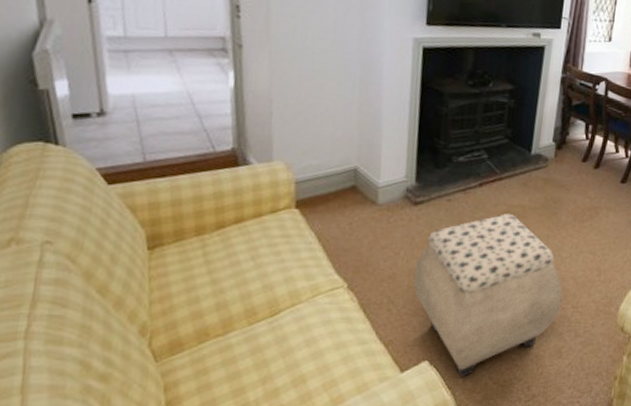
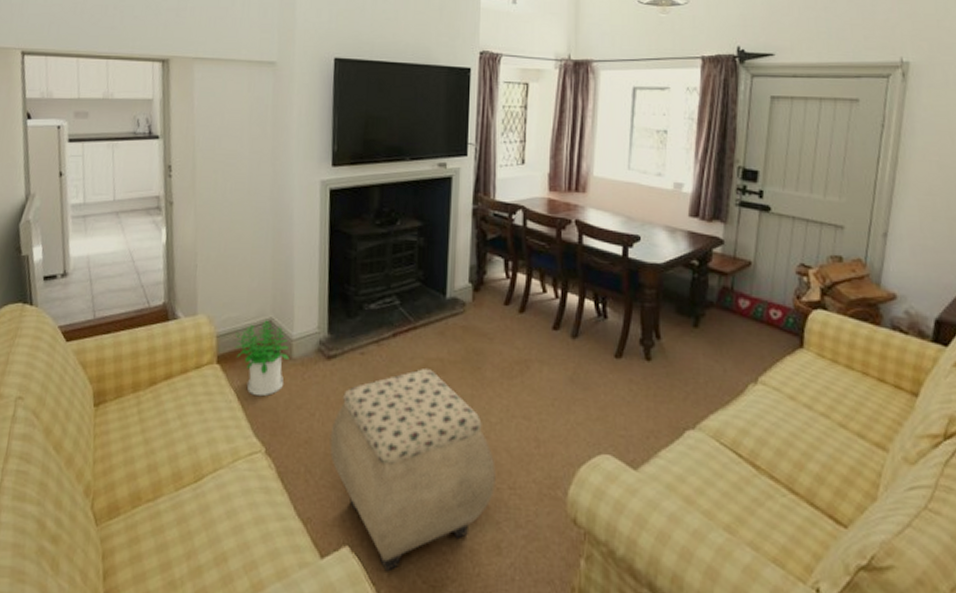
potted plant: none [316,168,375,239] -> present [234,320,290,397]

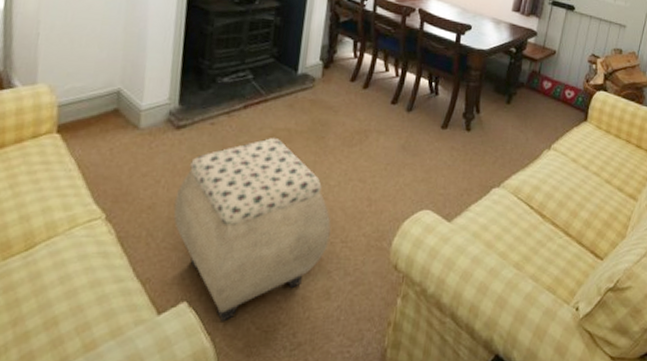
potted plant: present [234,320,290,397] -> none [78,90,137,165]

